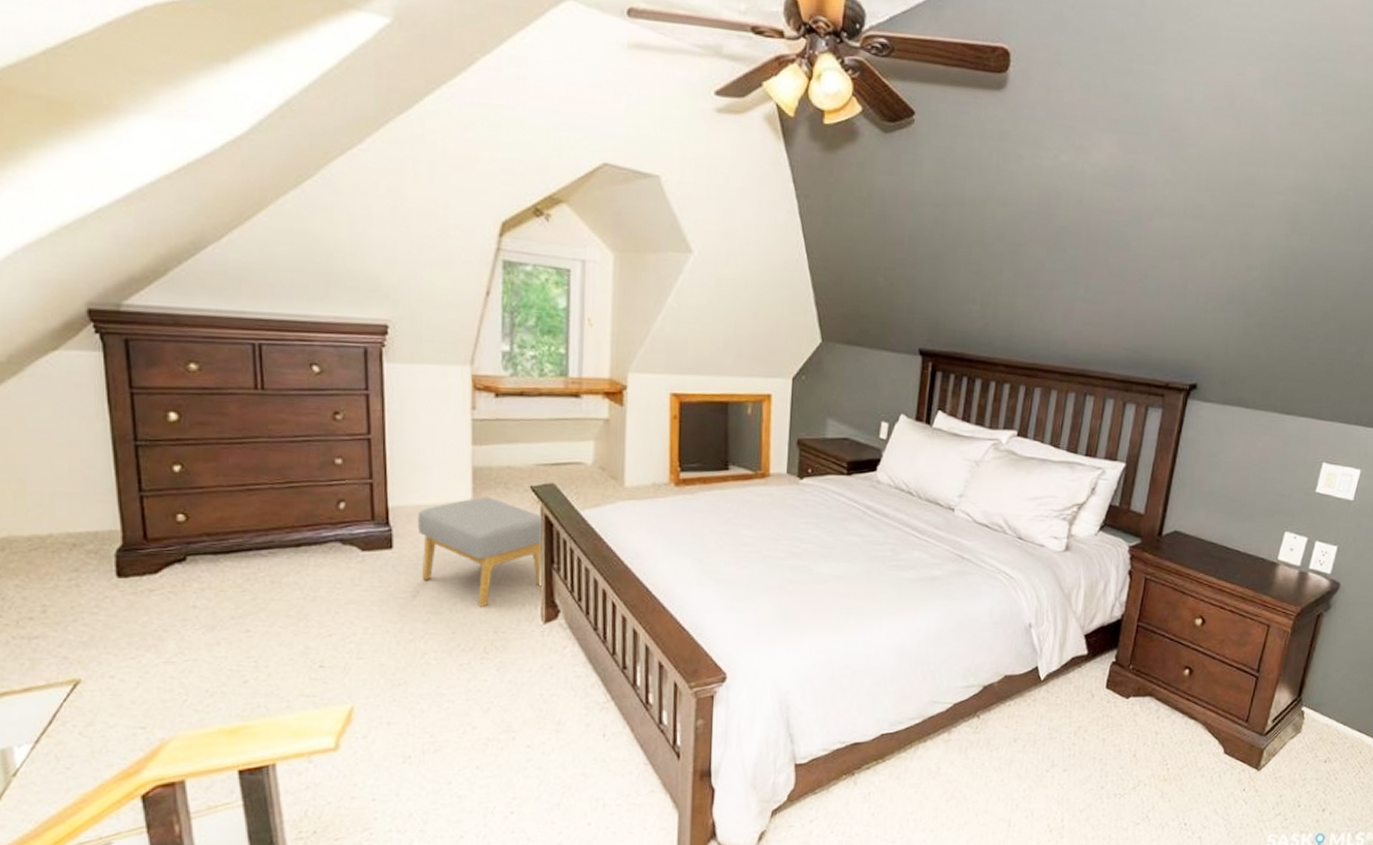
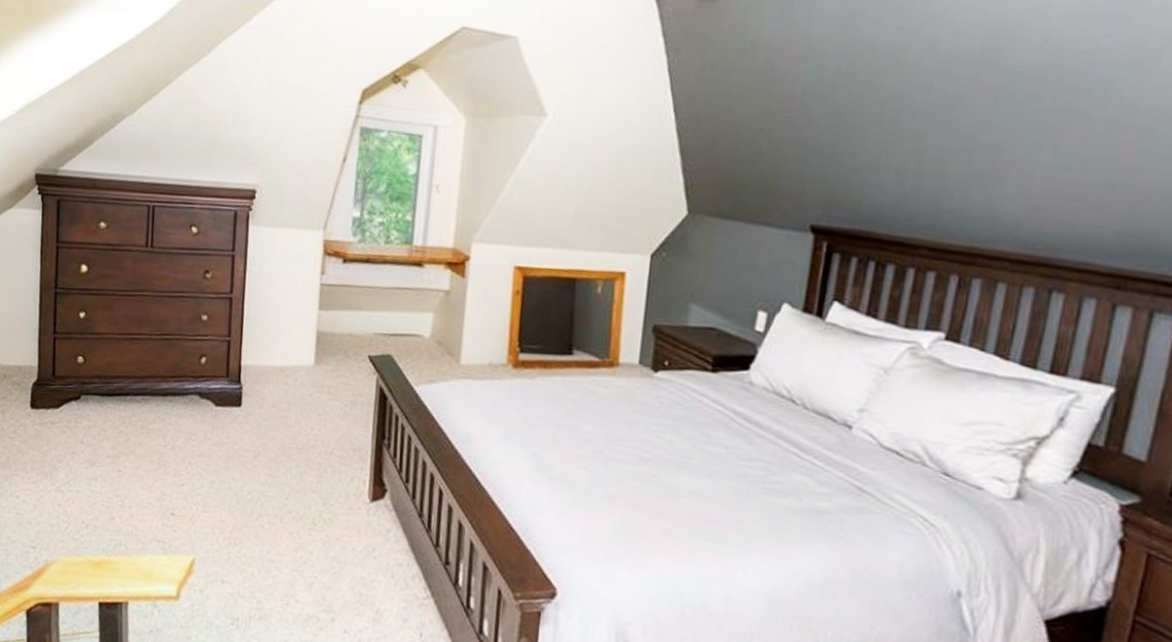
footstool: present [417,496,544,607] -> none [264,362,379,476]

